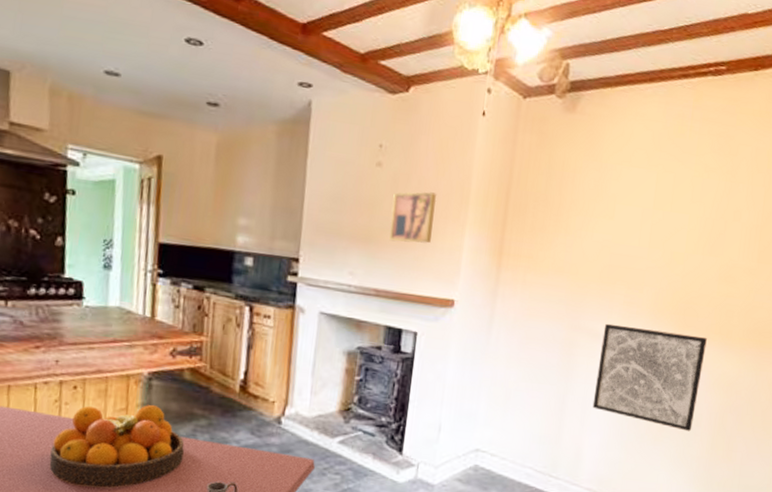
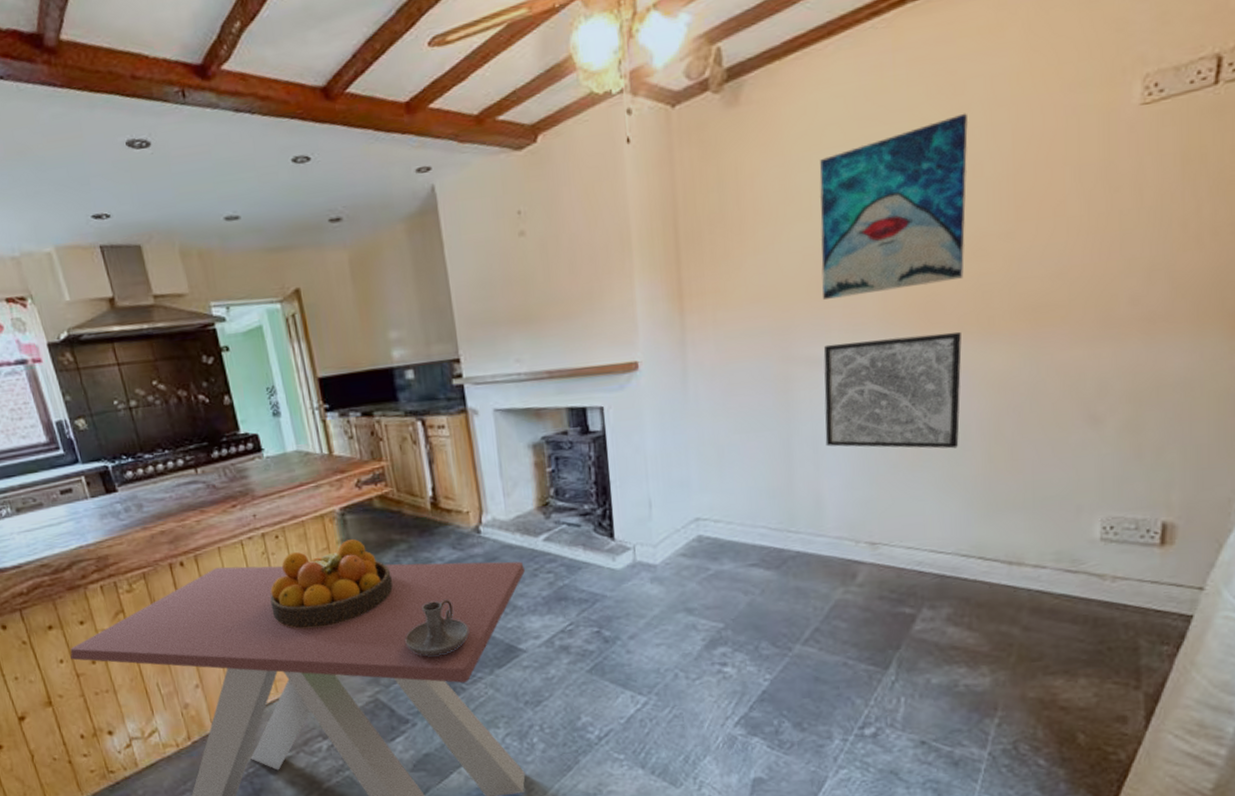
wall art: present [389,191,437,244] -> none [545,248,597,315]
wall art: none [611,169,736,296] -> present [819,113,968,299]

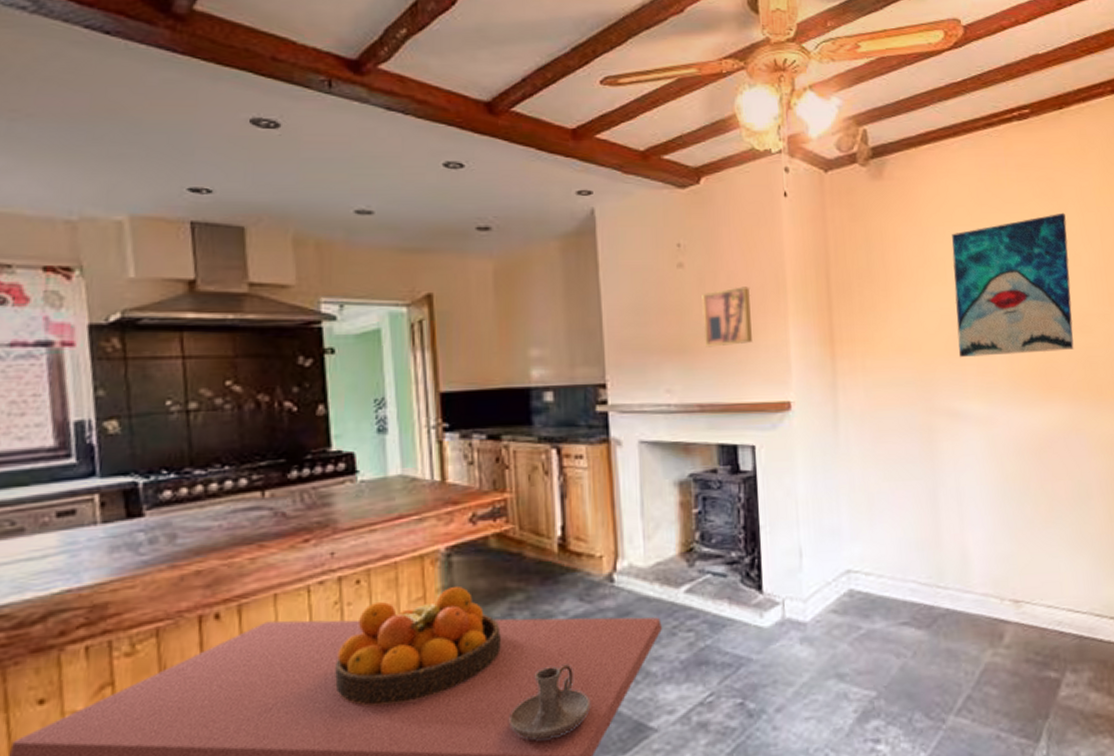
wall art: none [545,248,597,315] -> present [702,287,752,347]
wall art: present [823,331,962,449] -> none [962,396,1084,507]

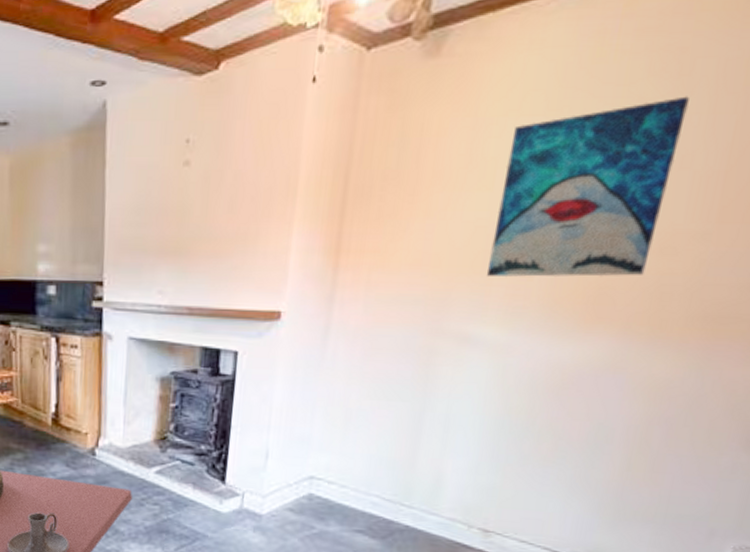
wall art: present [702,287,752,347] -> none [202,188,257,251]

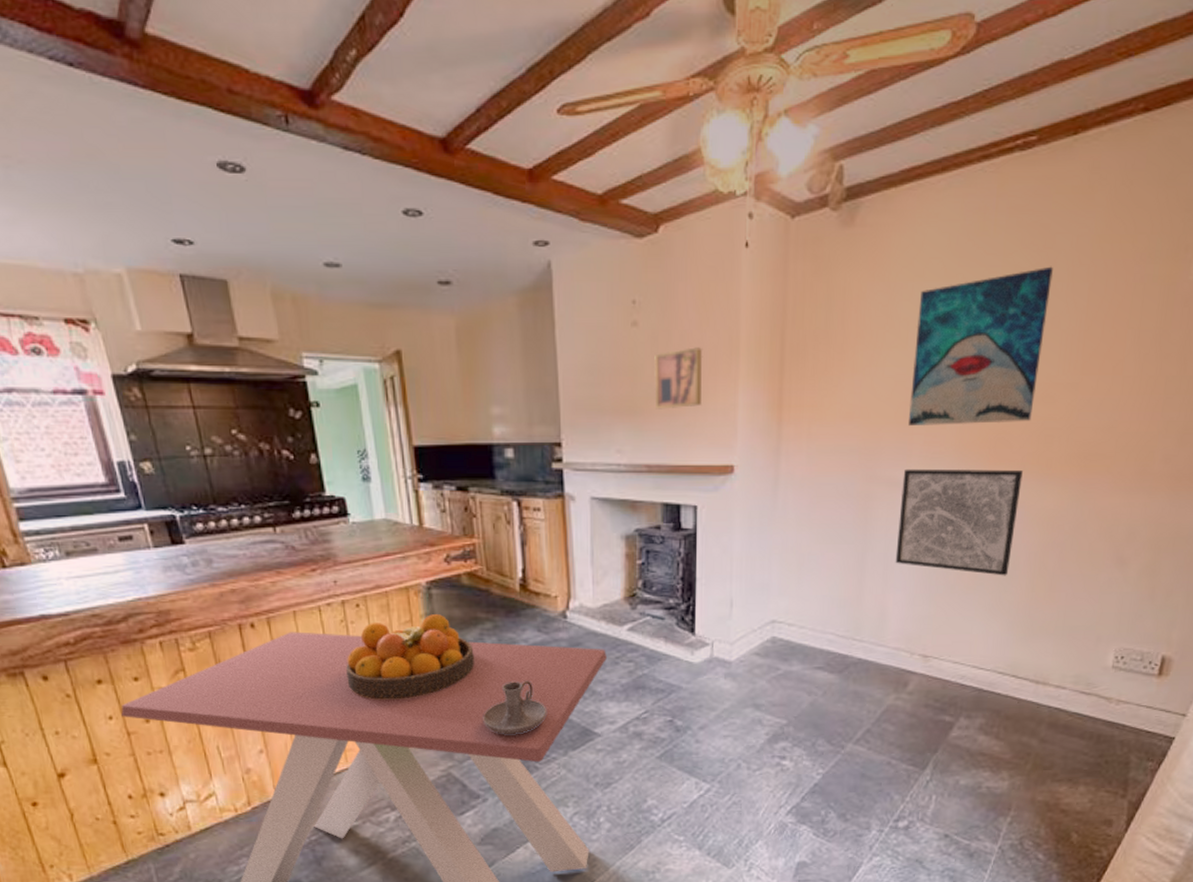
wall art: none [202,188,257,251] -> present [654,347,703,409]
wall art: none [458,323,628,450] -> present [895,468,1023,576]

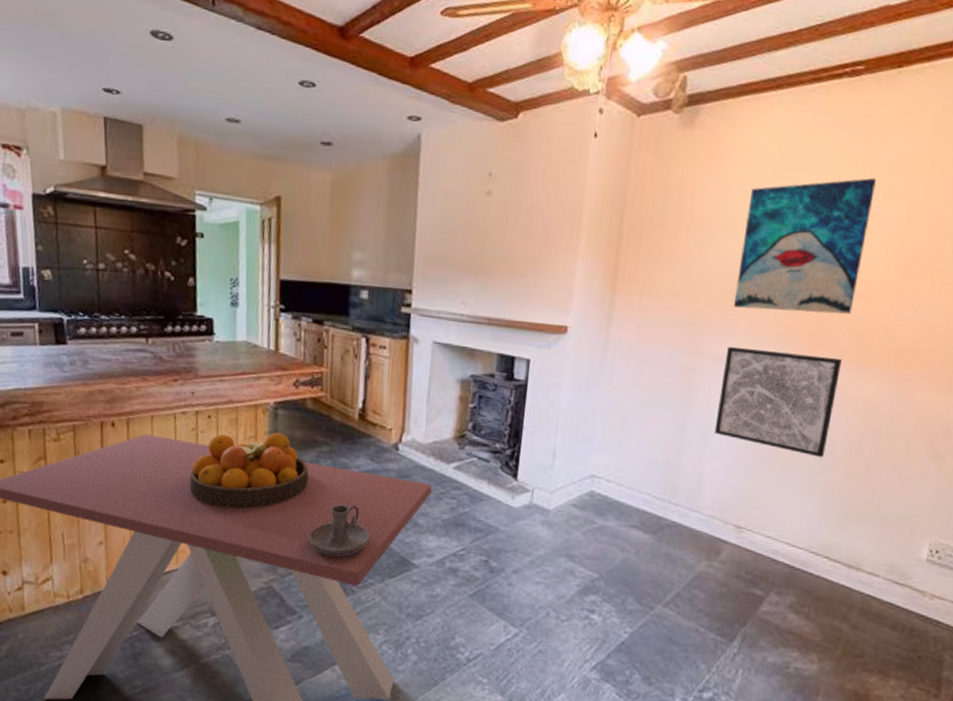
wall art: present [654,347,703,409] -> none [500,218,548,271]

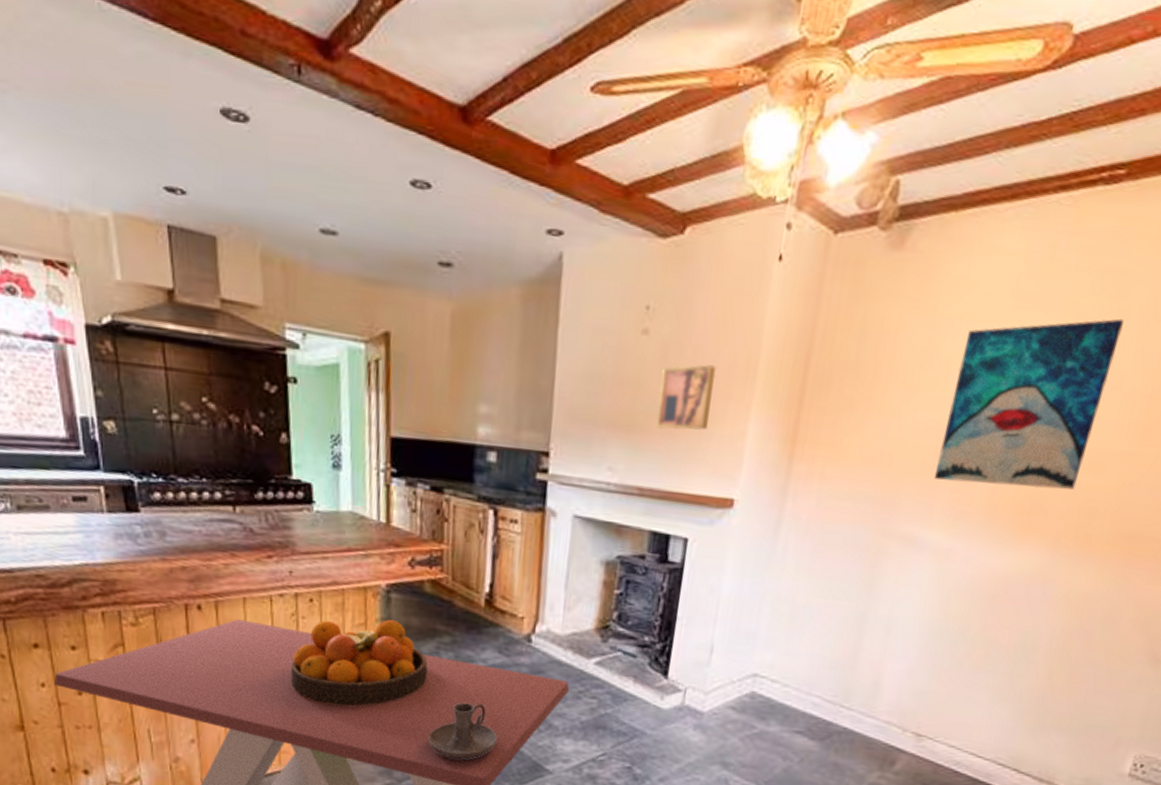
wall art: none [500,218,548,271] -> present [656,364,716,430]
wall art: present [714,346,842,458] -> none [899,526,1057,659]

